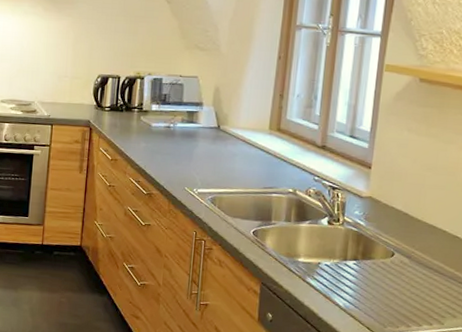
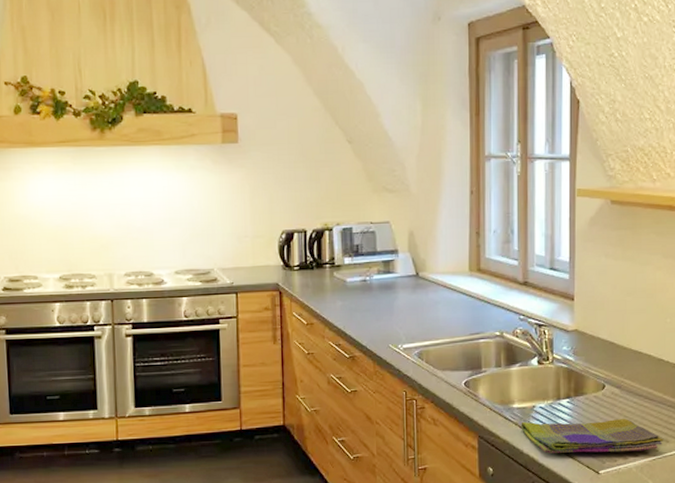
dish towel: none [304,275,451,323] -> present [521,418,664,454]

